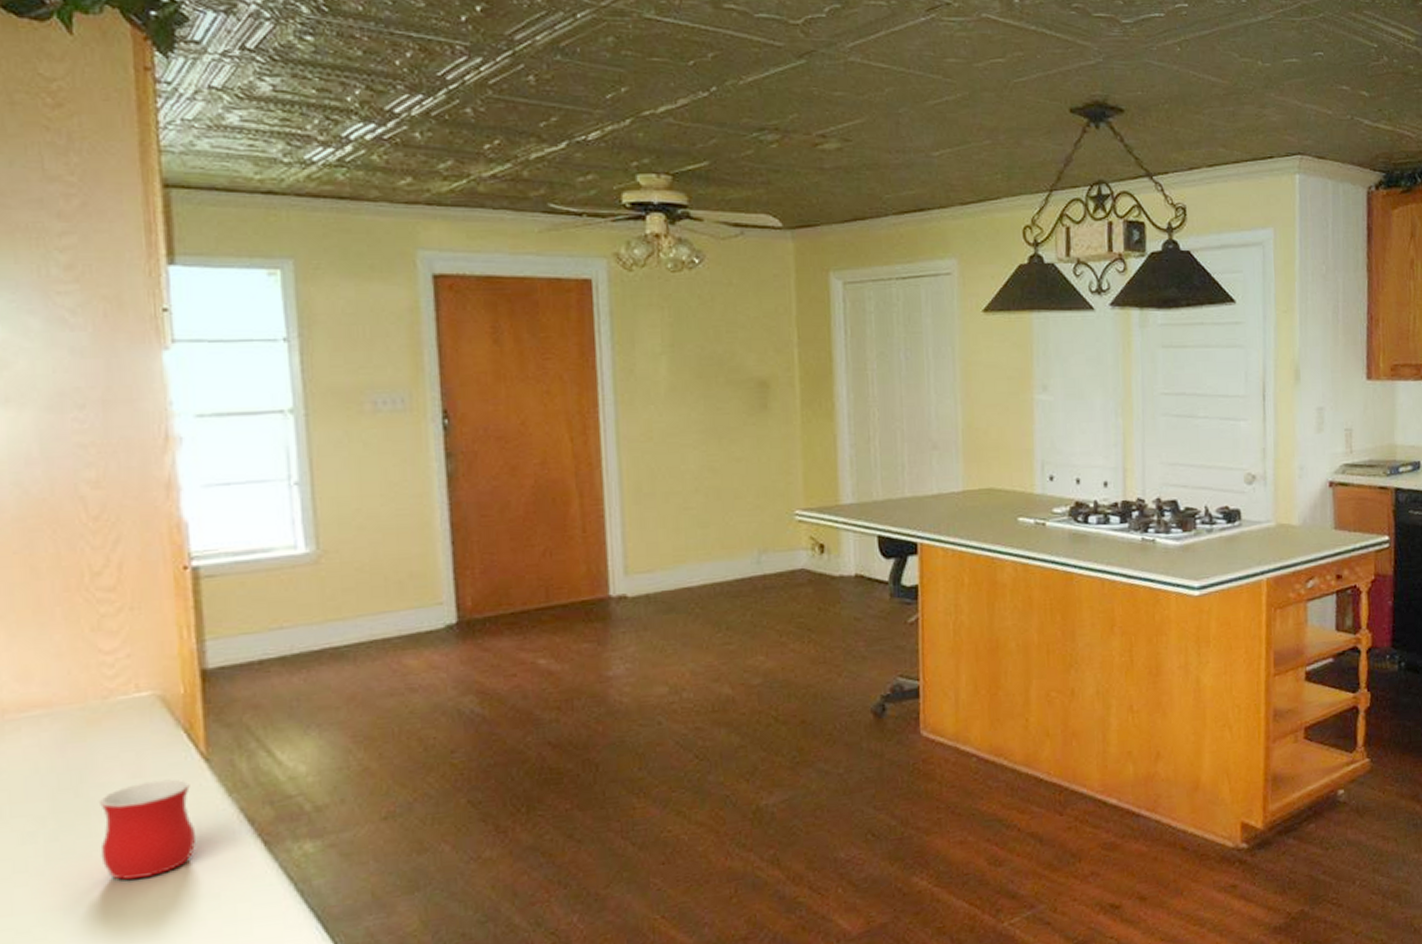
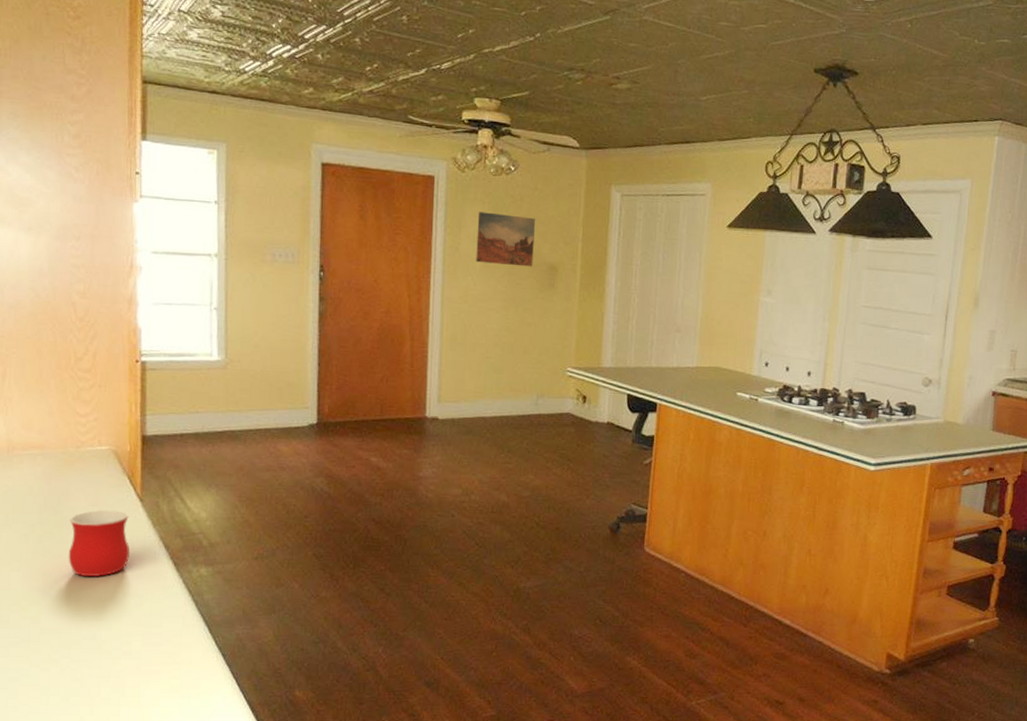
wall art: none [655,320,736,386] -> present [476,212,536,267]

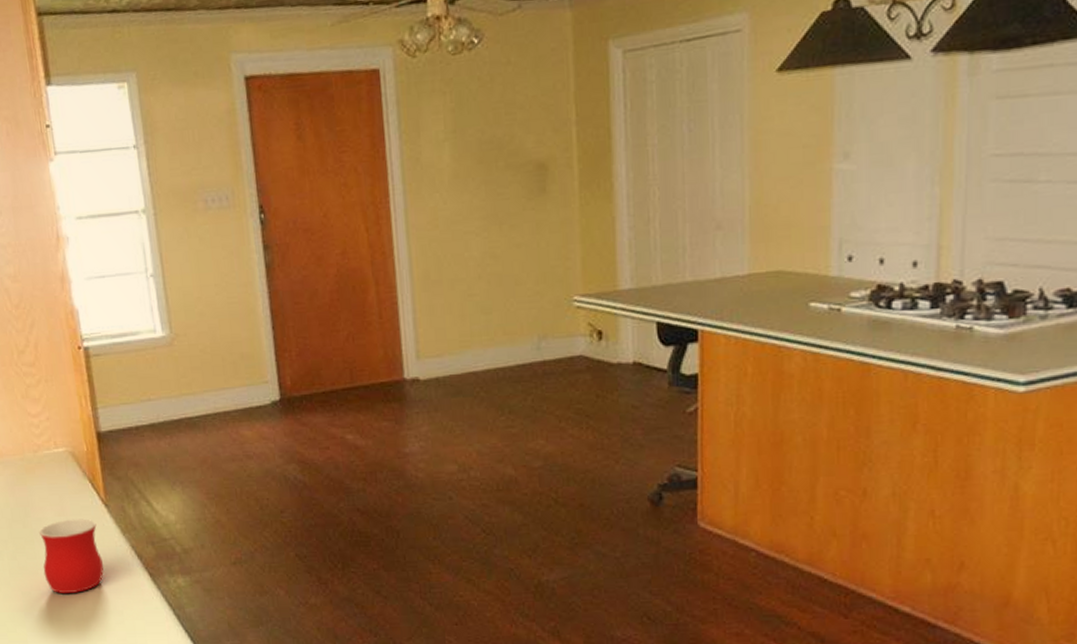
wall art: present [476,212,536,267] -> none [438,102,515,174]

